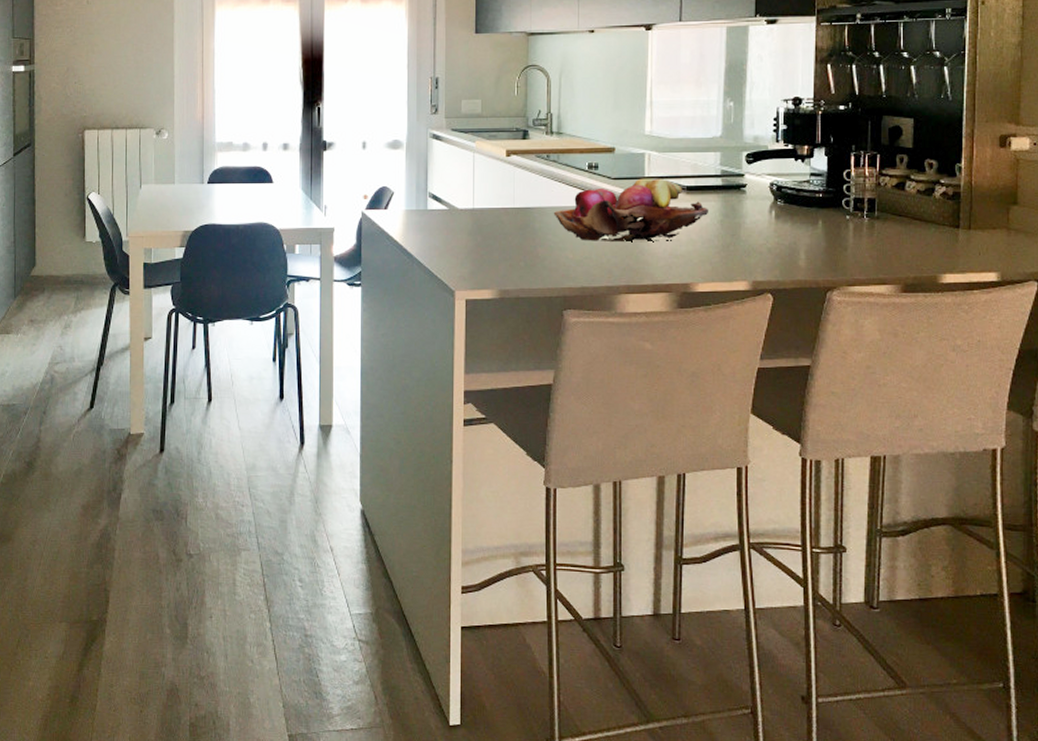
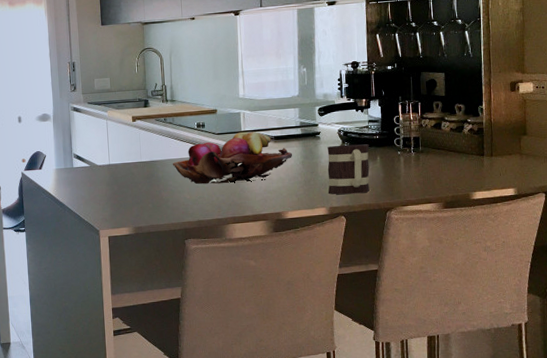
mug: none [751,202,809,266] -> present [327,144,370,194]

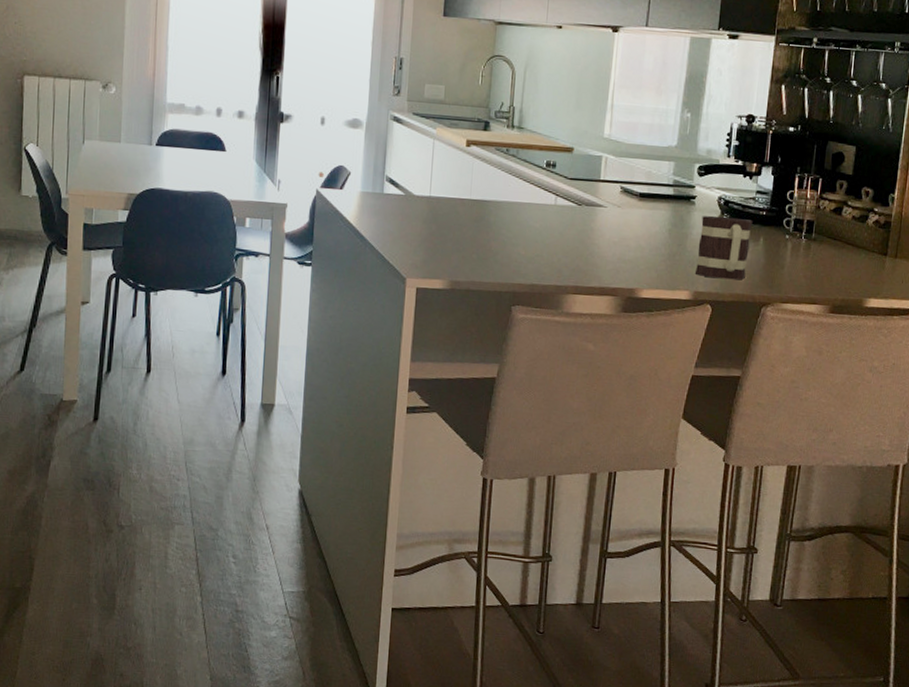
fruit basket: present [173,131,292,184] -> none [509,181,658,245]

